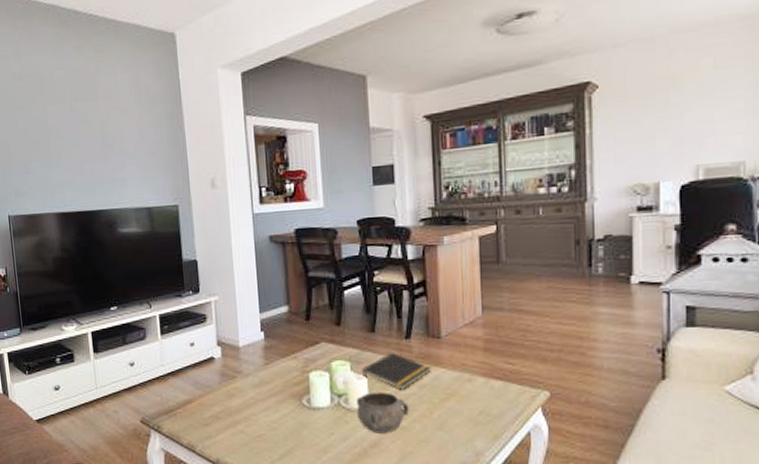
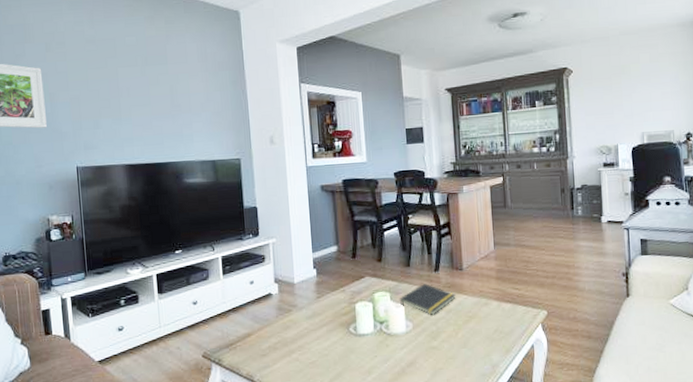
decorative bowl: present [356,392,409,433] -> none [396,317,439,354]

